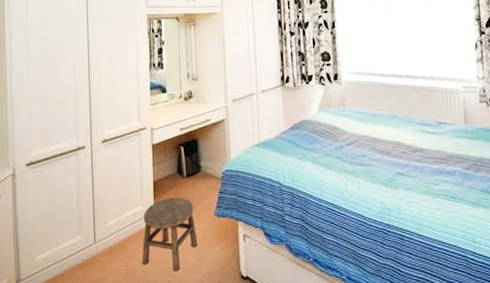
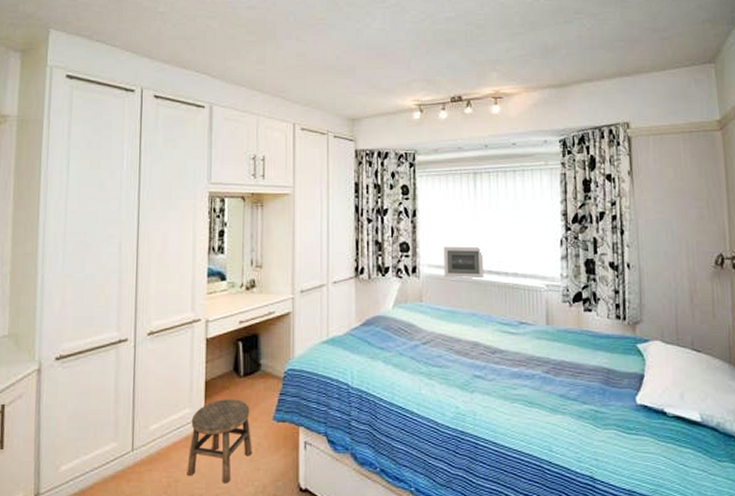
picture frame: none [362,53,403,83] -> present [443,246,484,279]

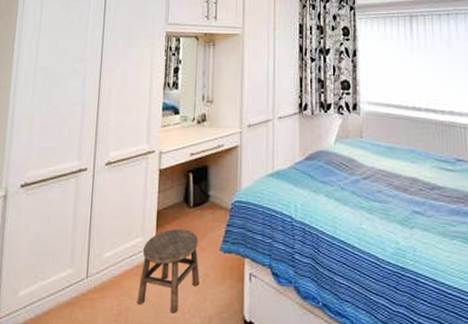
picture frame: present [443,246,484,279] -> none [382,85,422,116]

